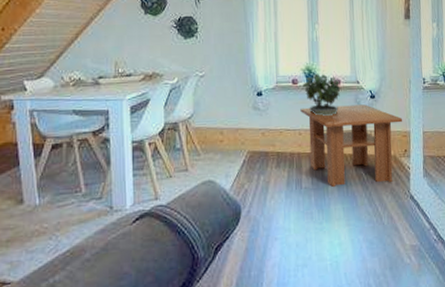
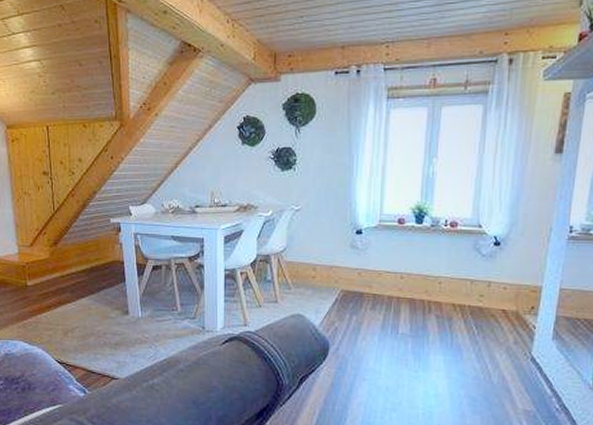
coffee table: present [300,104,403,188] -> none [404,250,535,341]
potted plant: present [303,70,341,116] -> none [410,211,457,261]

